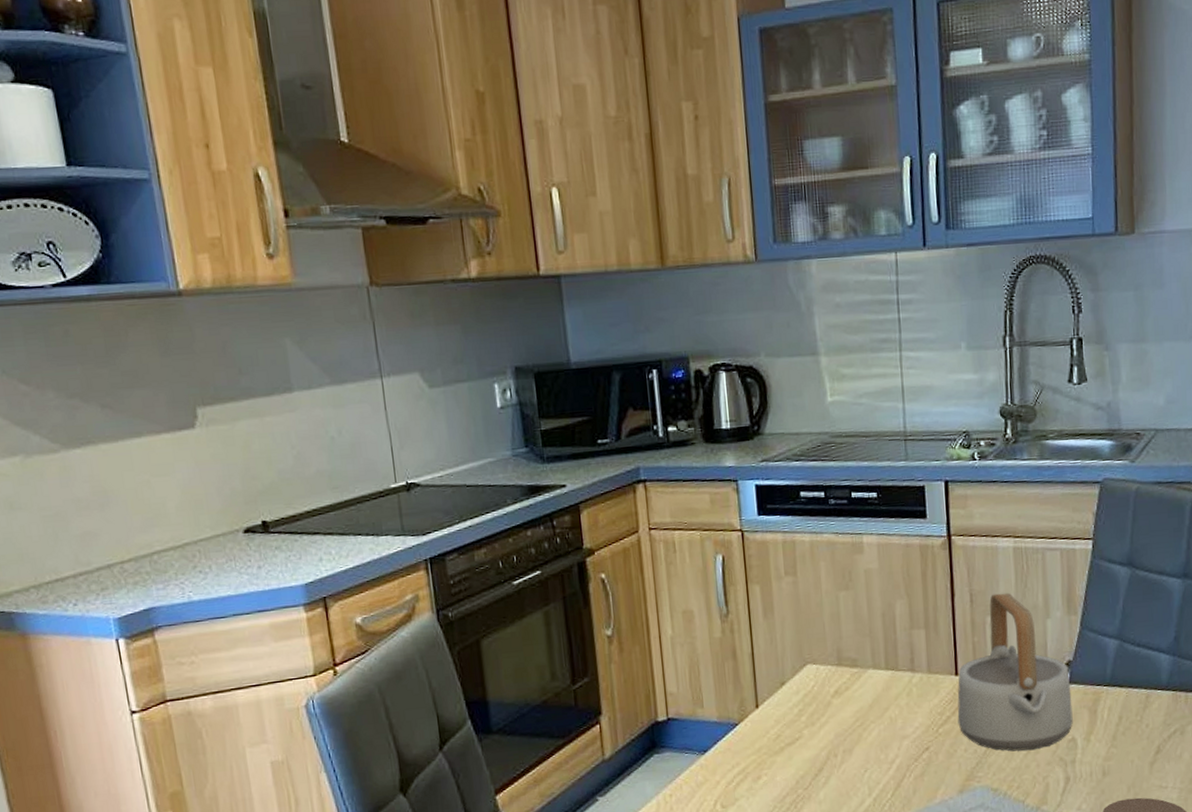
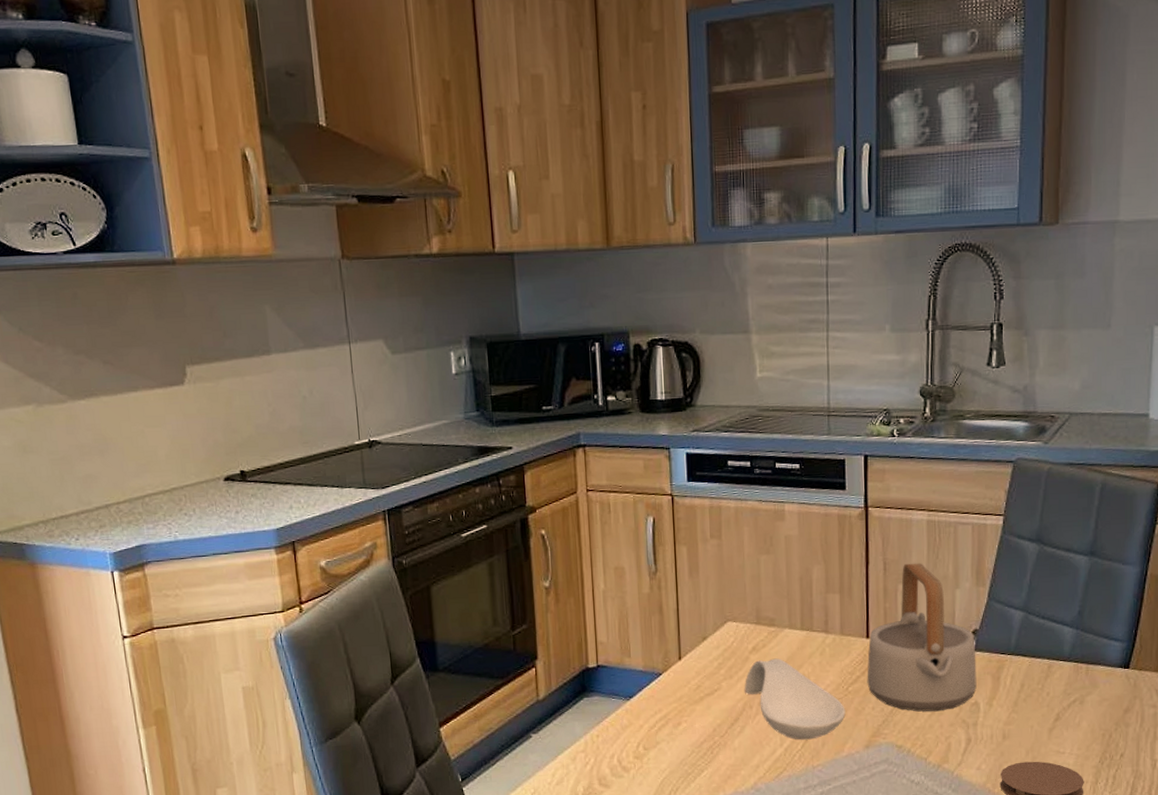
spoon rest: none [827,701,937,789] -> present [744,658,846,740]

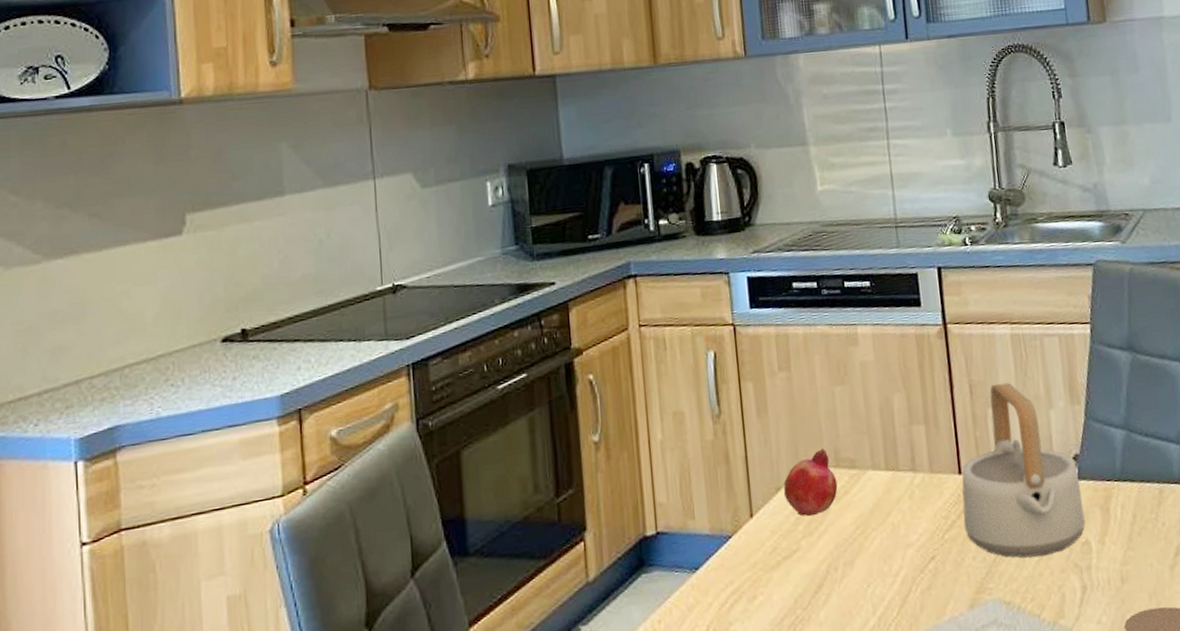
fruit: none [709,607,757,663] -> present [783,448,838,517]
spoon rest: present [744,658,846,740] -> none [826,506,944,605]

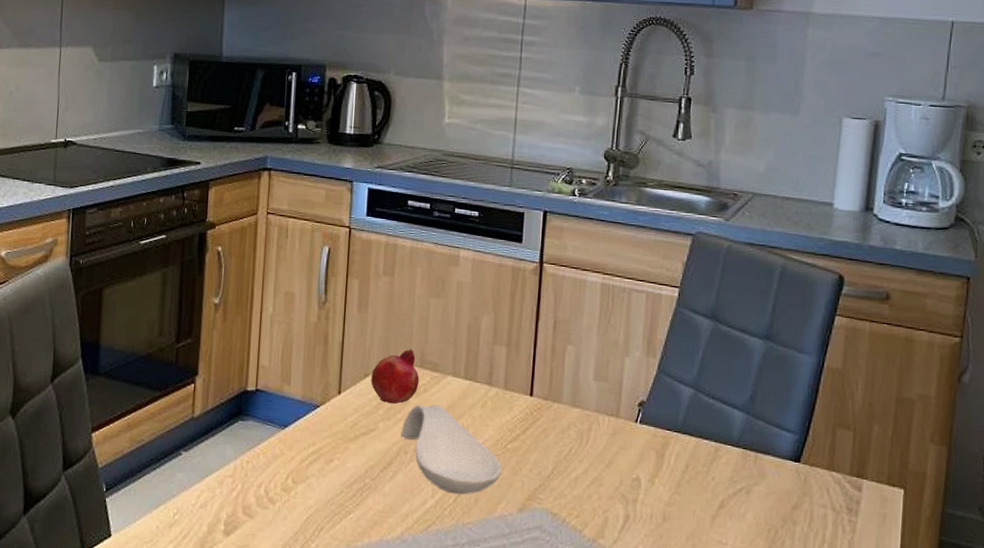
spoon rest: none [826,506,944,605] -> present [400,405,502,495]
teapot: present [962,382,1086,558] -> none [526,324,641,482]

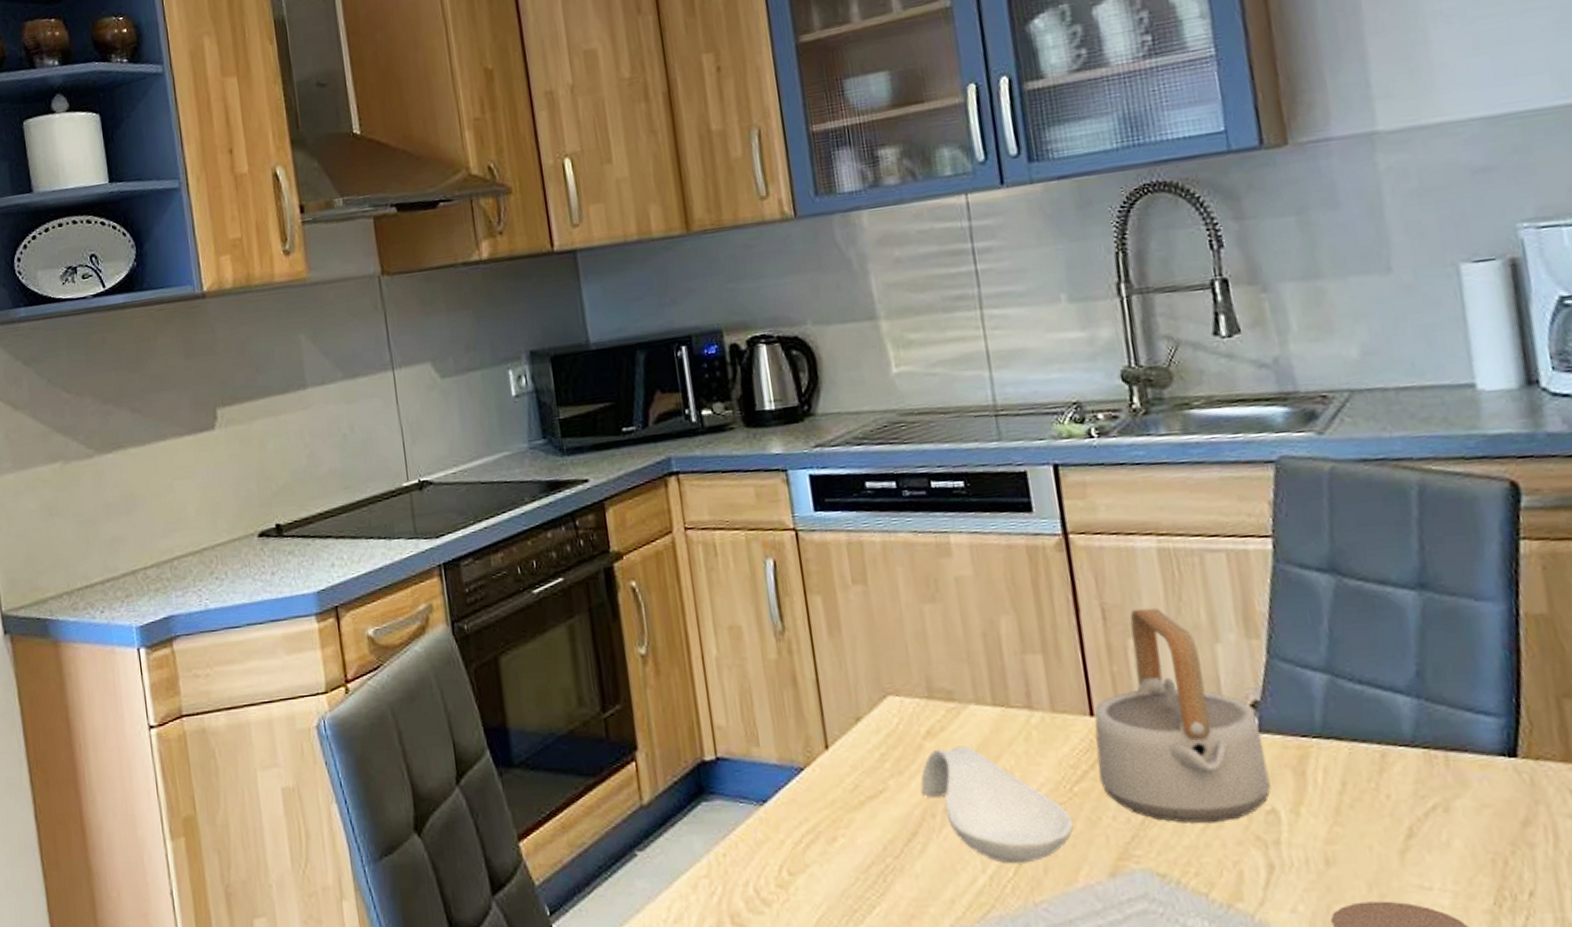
fruit: present [371,349,420,404] -> none [864,676,932,753]
teapot: none [526,324,641,482] -> present [1094,607,1271,823]

